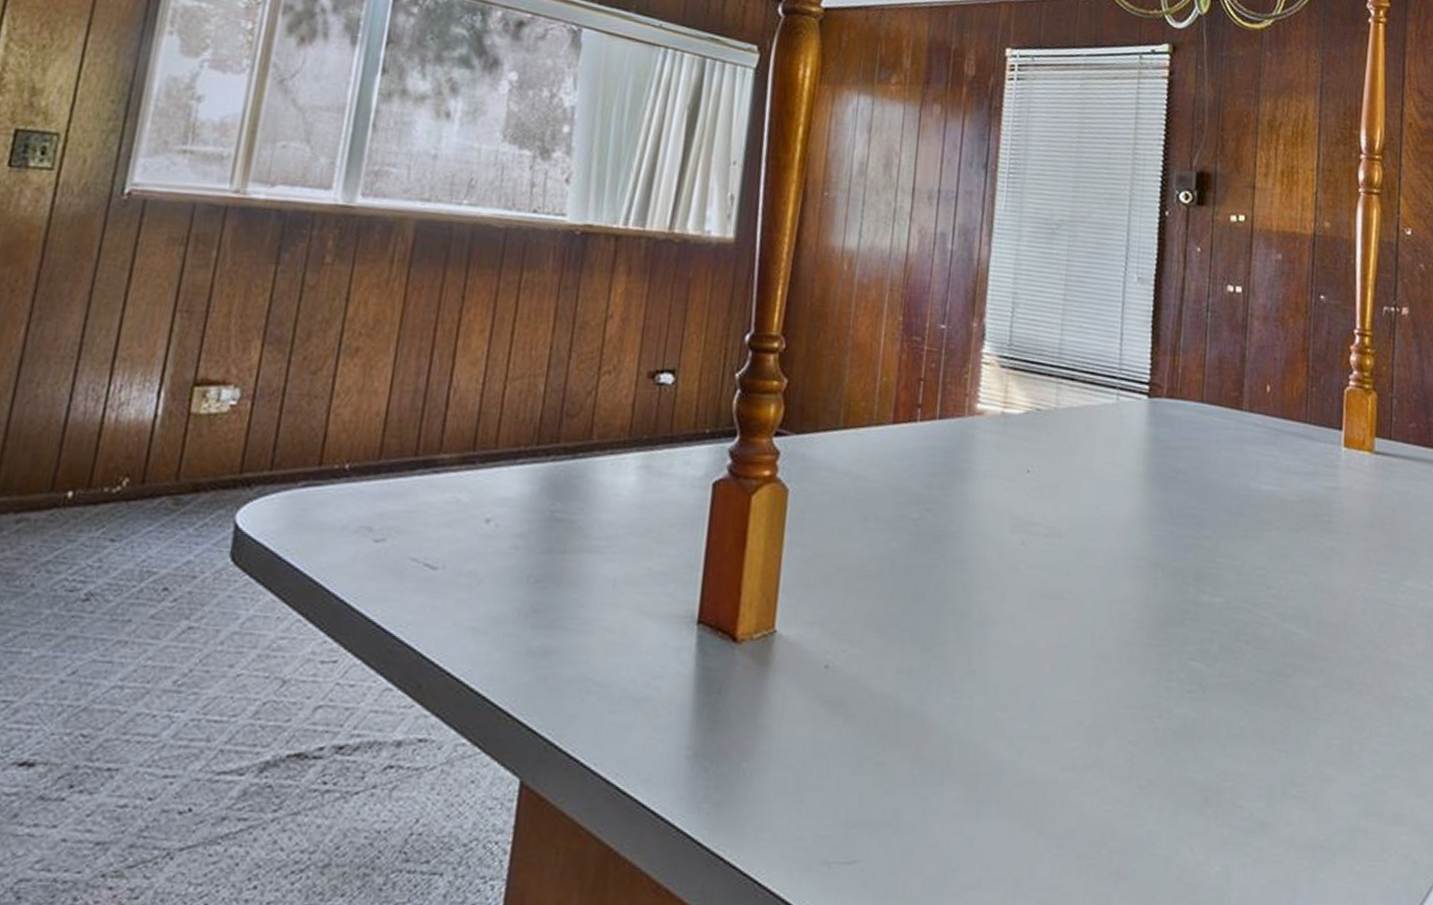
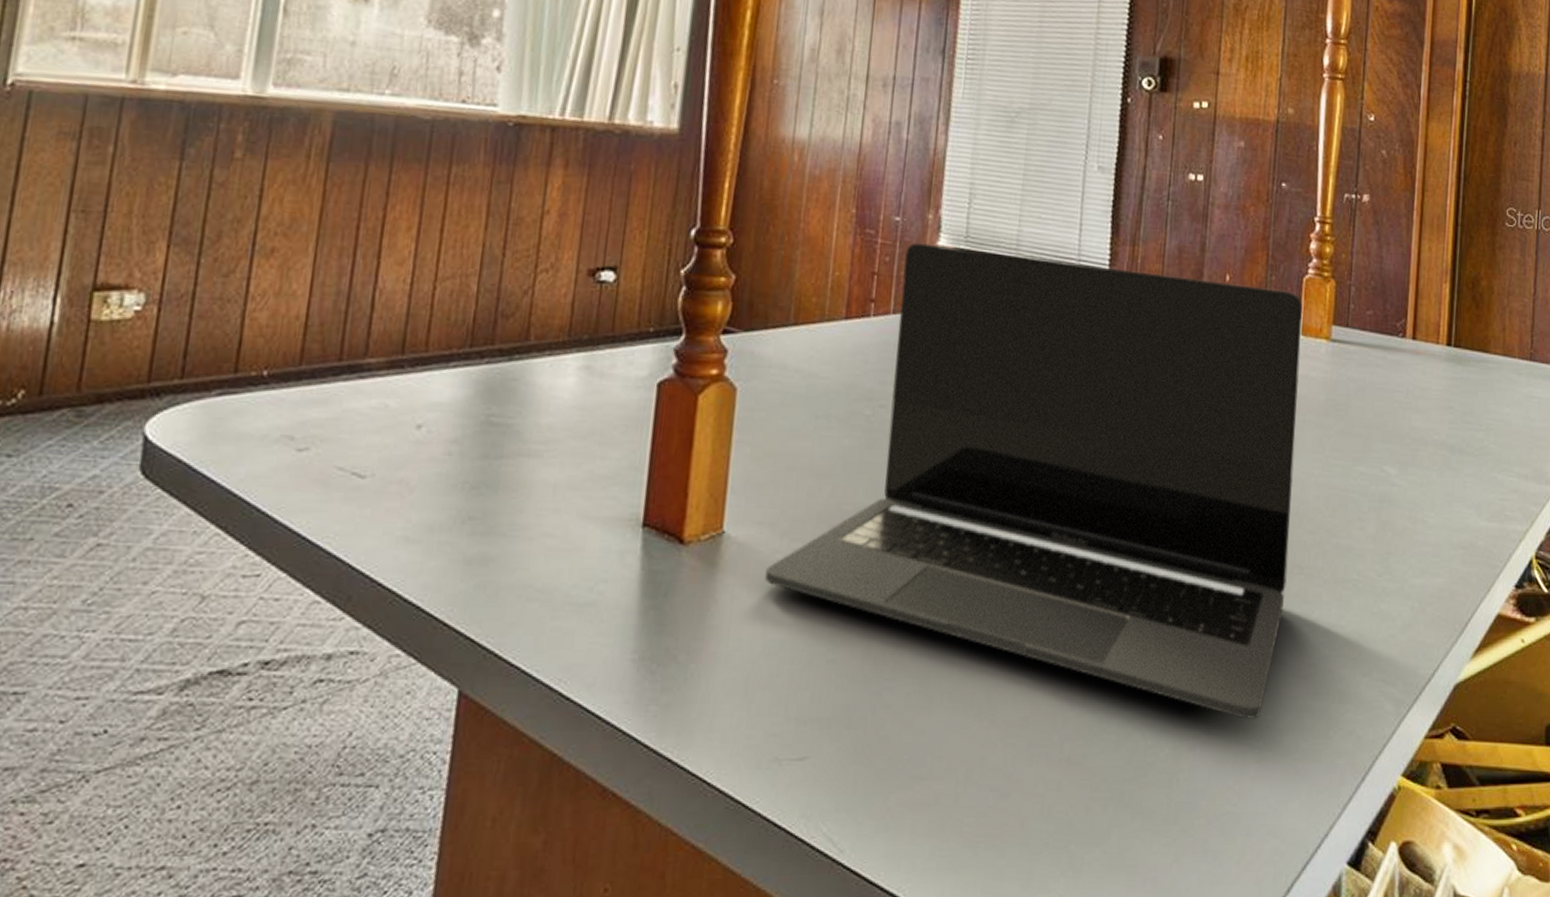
laptop: none [814,350,1344,839] -> present [764,242,1303,719]

